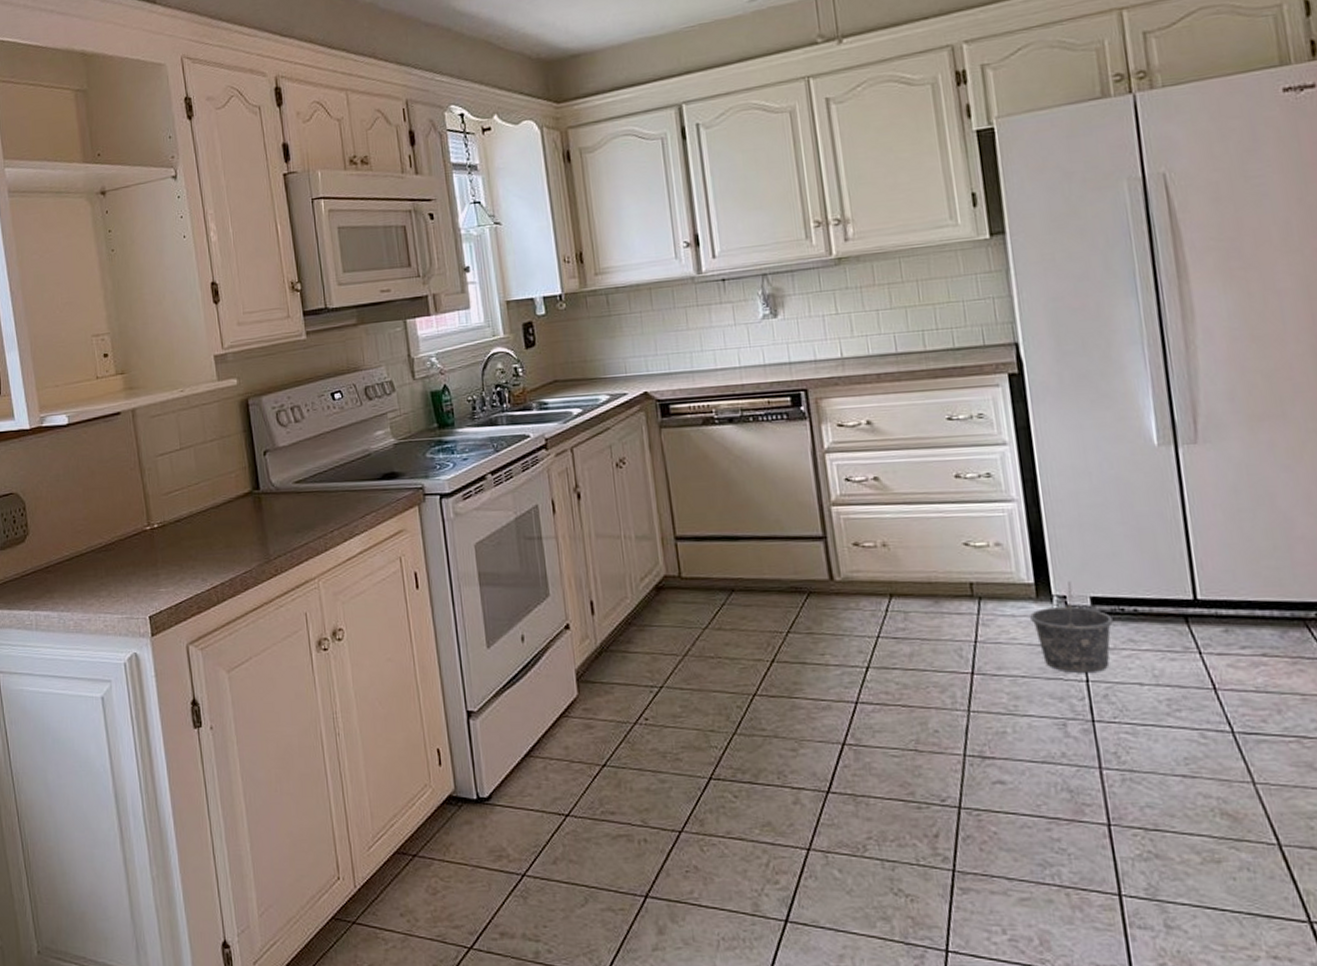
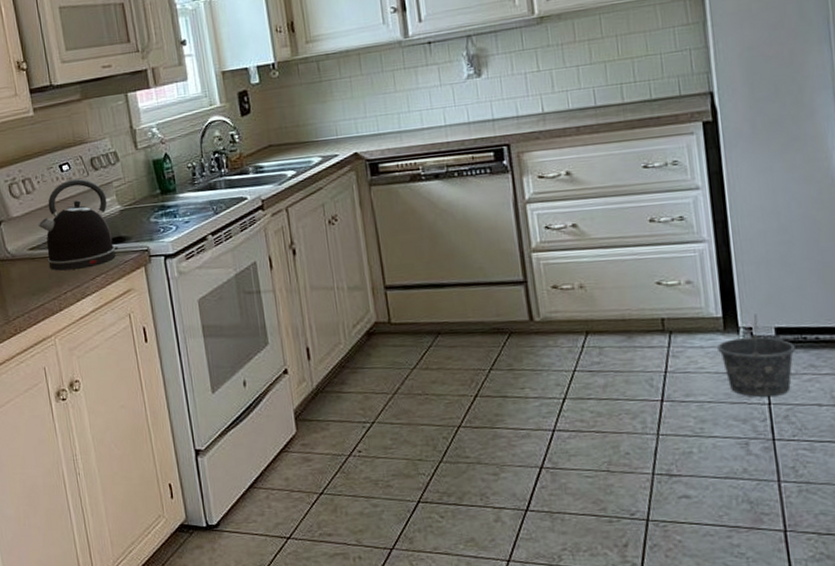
kettle: none [305,408,391,507] -> present [38,178,119,271]

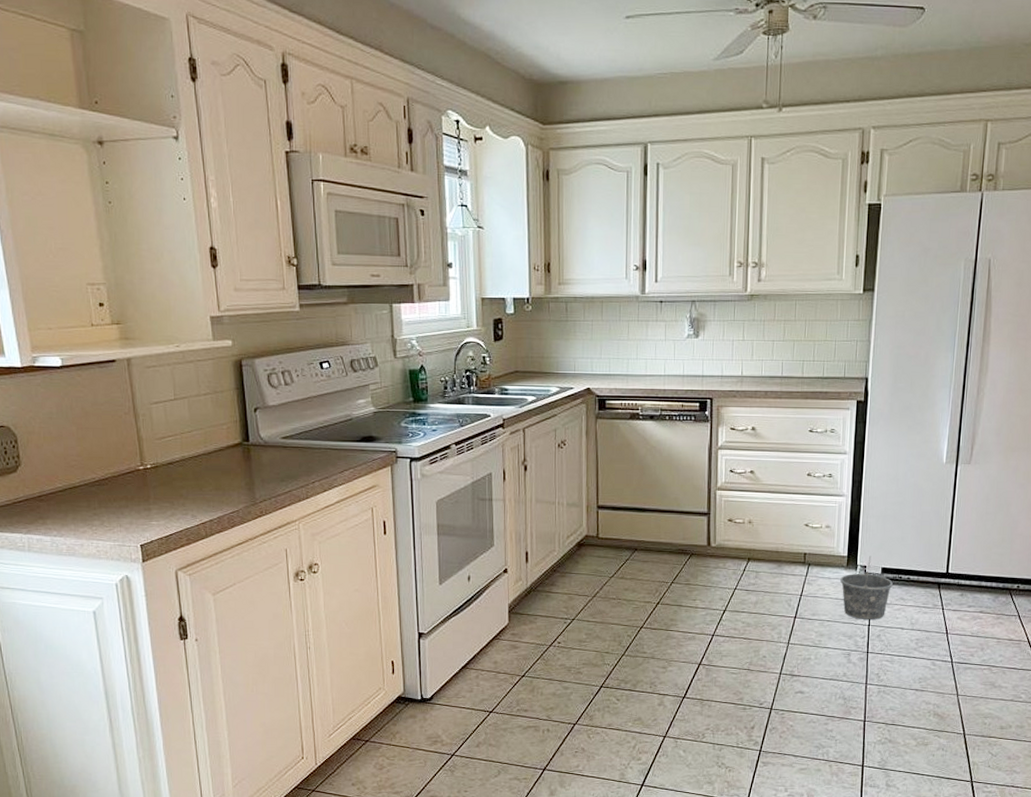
kettle: present [38,178,119,271] -> none [293,377,369,462]

